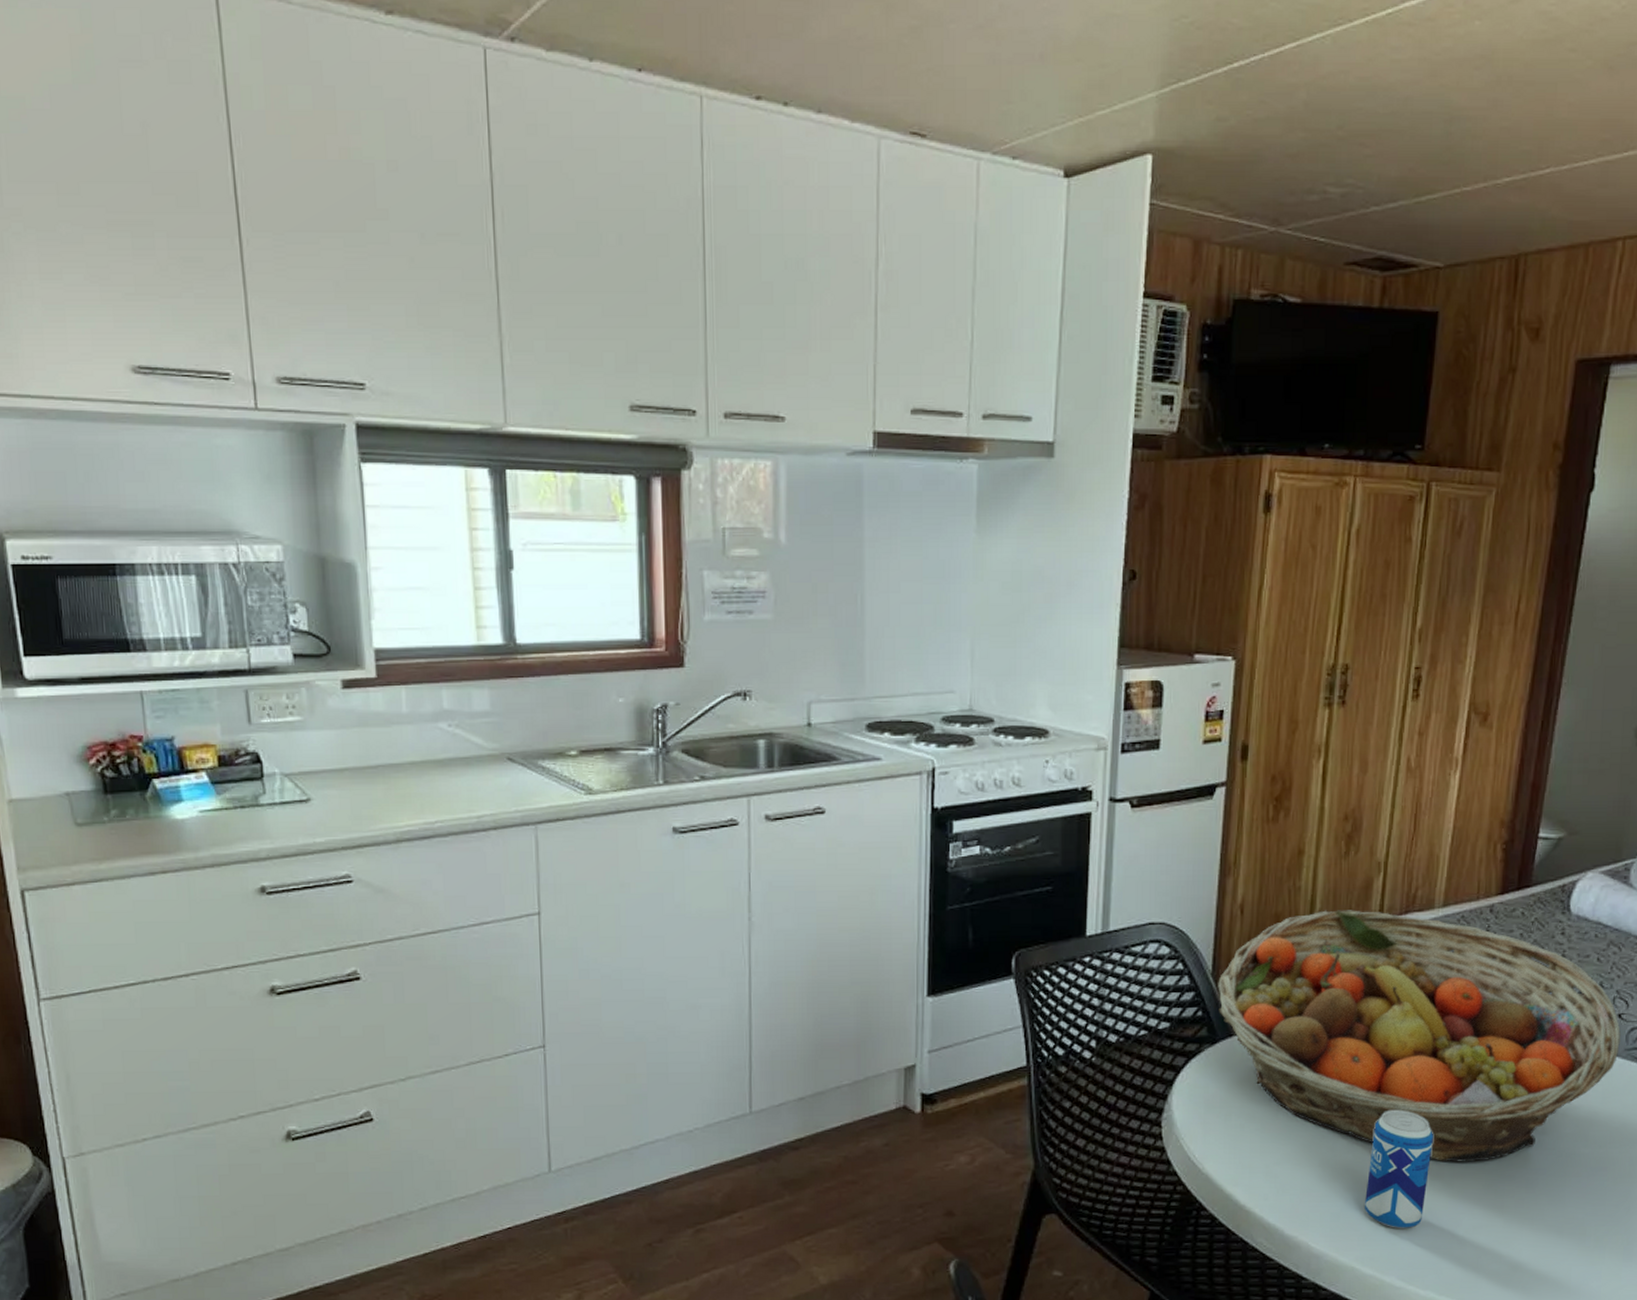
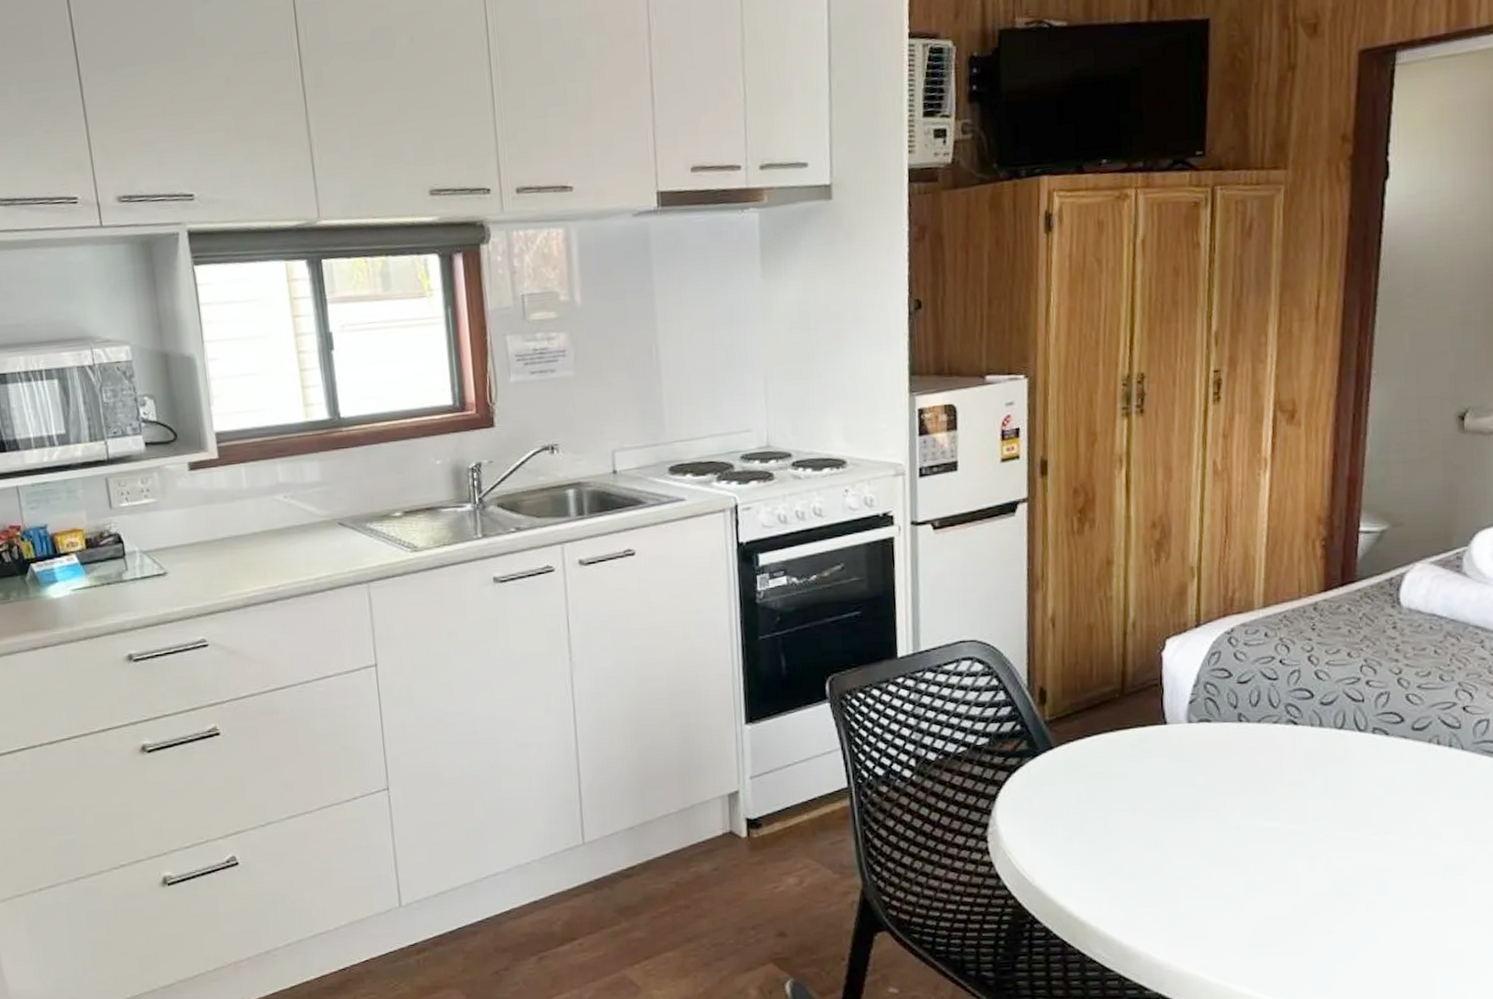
fruit basket: present [1218,910,1621,1162] -> none [1034,616,1467,866]
beverage can: present [1364,1110,1433,1228] -> none [1204,815,1272,936]

